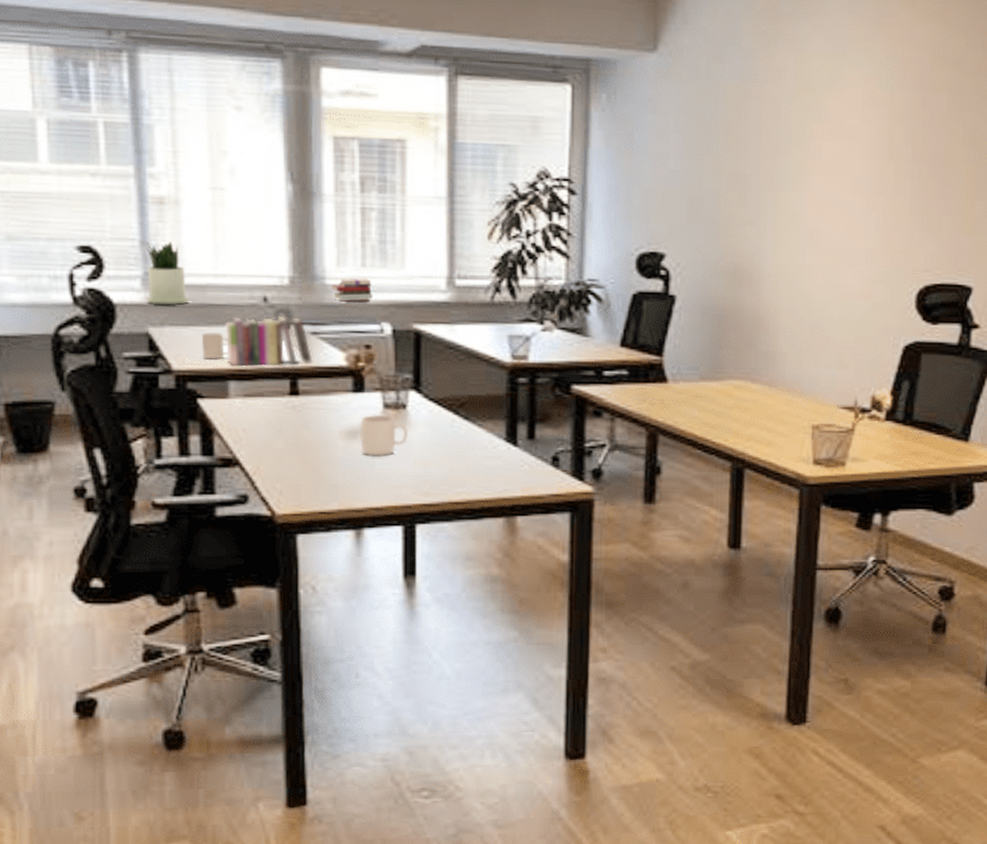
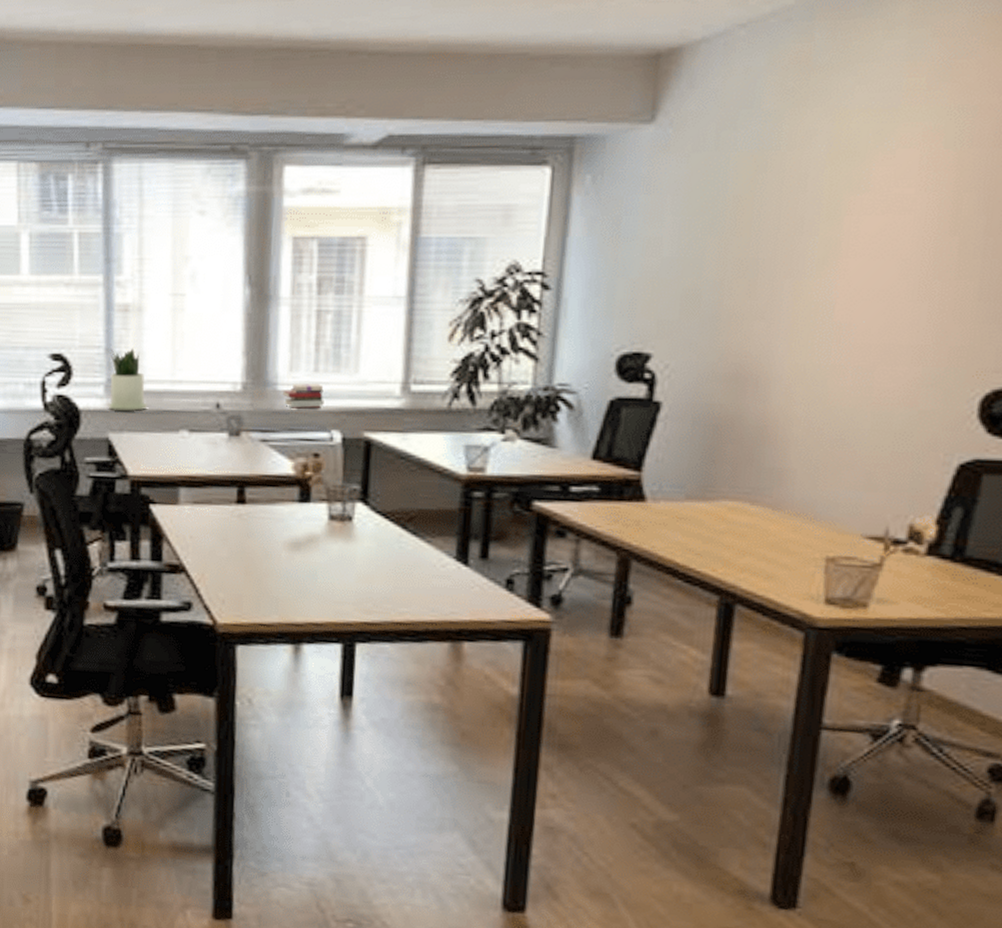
mug: present [202,331,229,360] -> none [156,438,181,466]
books: present [225,315,313,367] -> none [178,422,261,473]
mug: present [360,414,409,457] -> none [303,525,354,570]

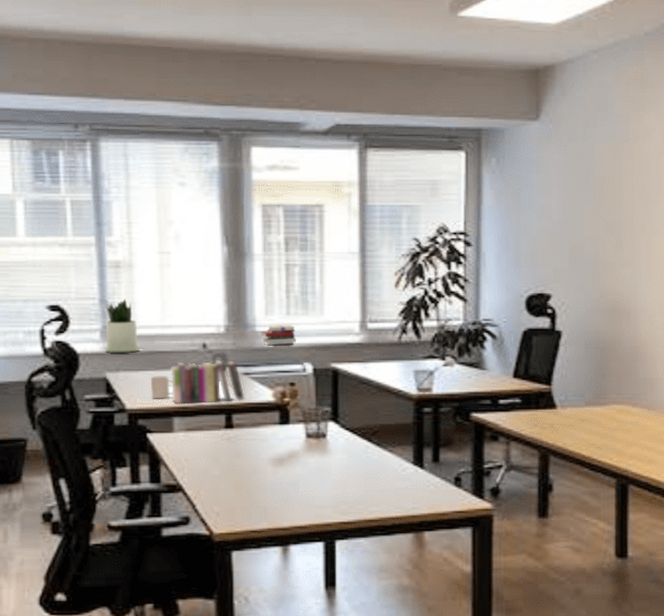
mug: none [156,438,181,466] -> present [151,375,174,399]
books: none [178,422,261,473] -> present [170,359,245,405]

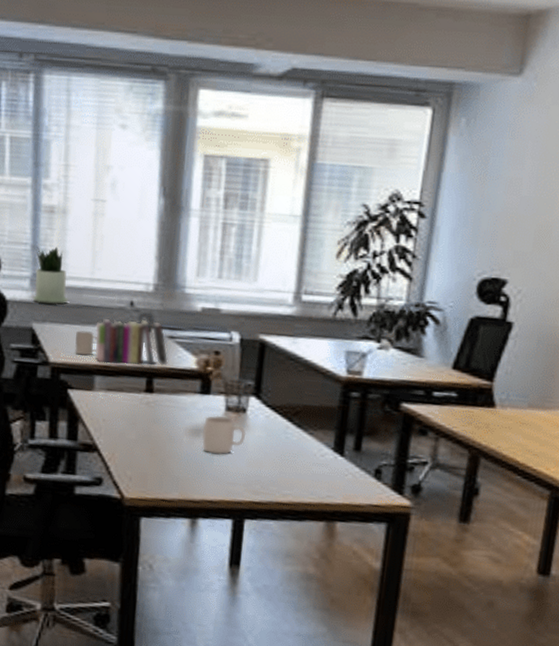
books: present [261,325,296,346] -> none [190,287,226,311]
mug: none [286,443,328,481] -> present [202,415,246,455]

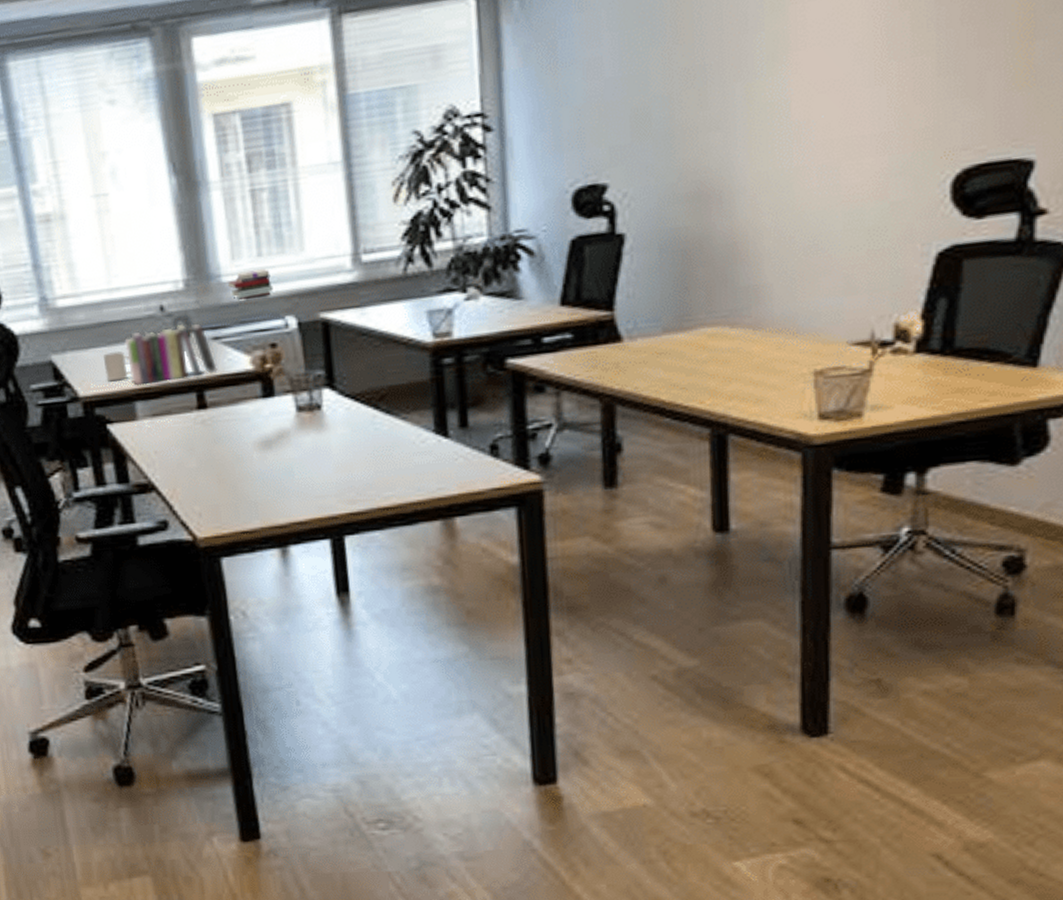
planter: present [32,246,69,304] -> none [38,260,88,331]
books: none [190,287,226,311] -> present [228,269,274,299]
mug: present [202,415,246,455] -> none [274,419,327,466]

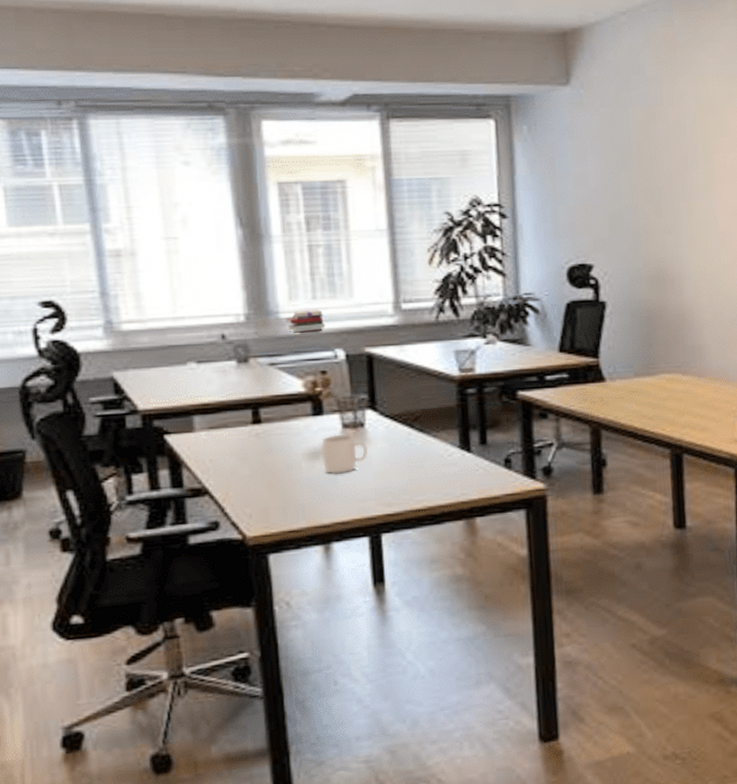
mug: present [104,351,132,382] -> none [165,371,192,397]
books: present [125,323,218,385] -> none [186,350,272,401]
mug: none [274,419,327,466] -> present [322,434,368,474]

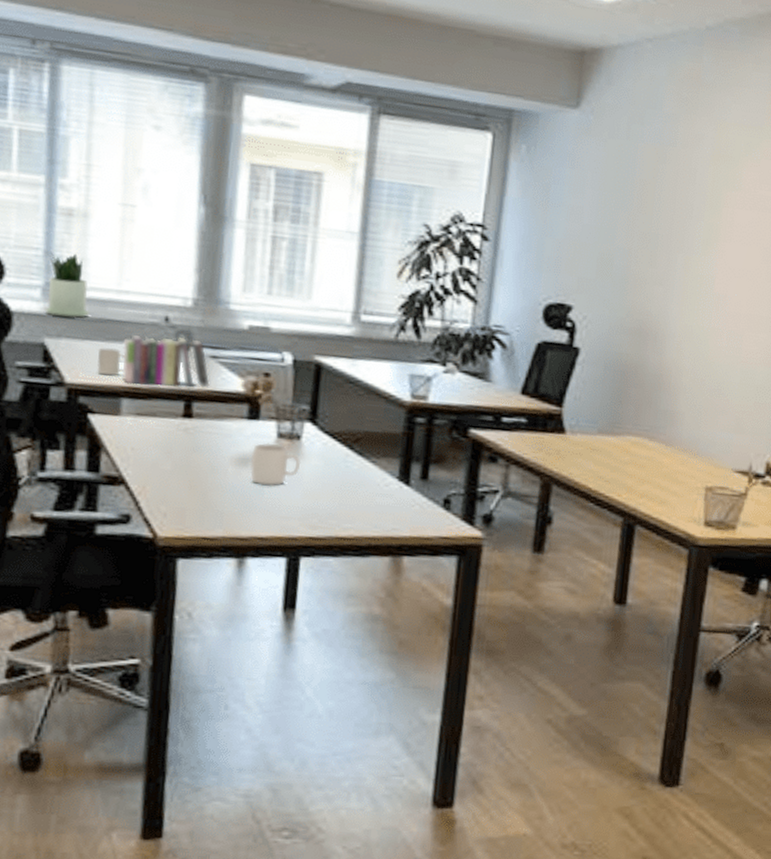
planter: none [105,290,152,351] -> present [45,253,90,318]
mug: none [165,371,192,397] -> present [97,347,125,376]
books: none [186,350,272,401] -> present [122,334,210,388]
books: present [285,309,325,333] -> none [235,304,277,330]

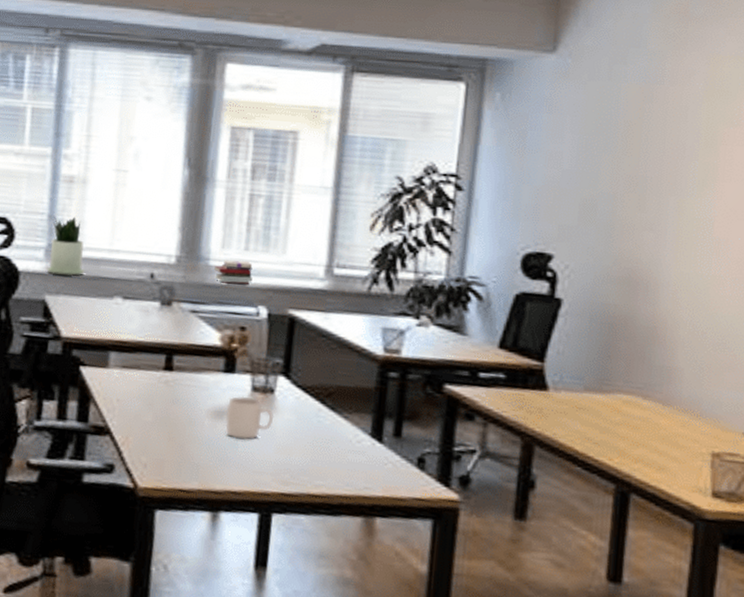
mug: present [97,347,125,376] -> none [89,303,114,330]
books: present [122,334,210,388] -> none [111,290,190,341]
books: none [235,304,277,330] -> present [214,260,253,284]

